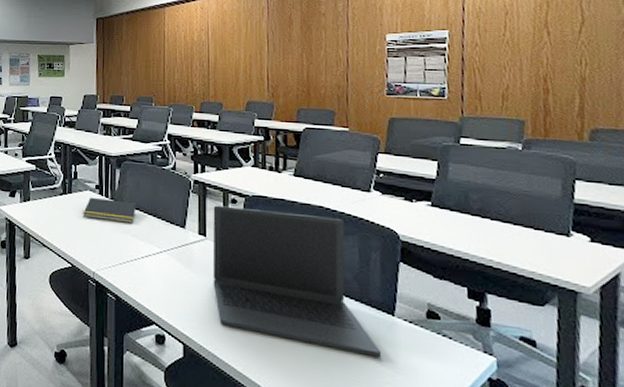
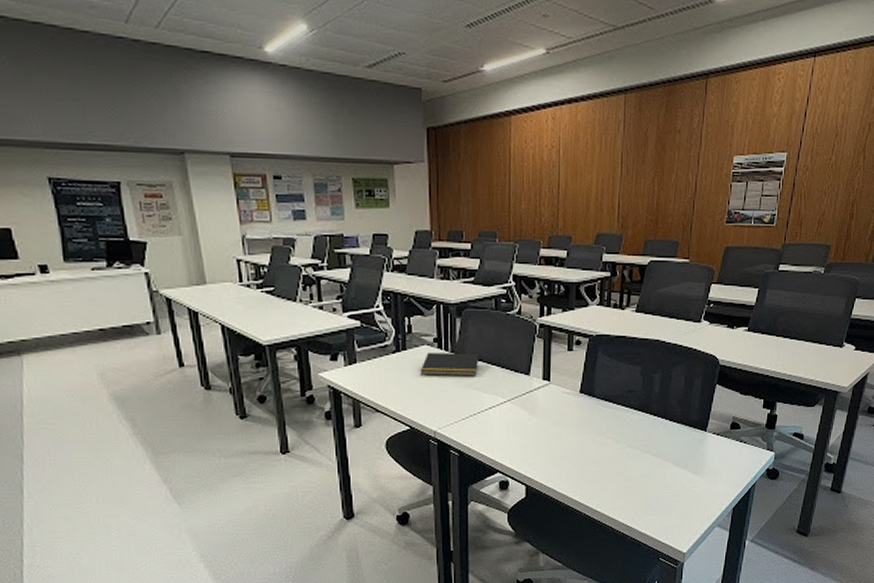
laptop: present [212,205,382,357] -> none [555,348,693,468]

